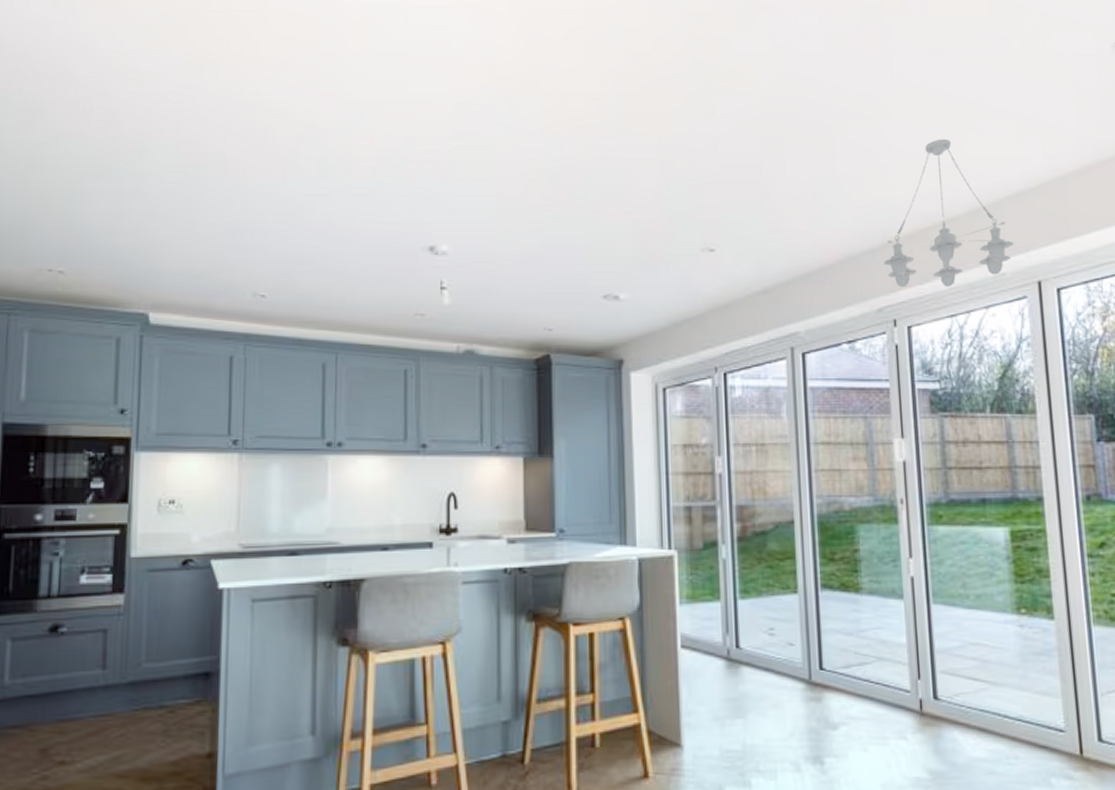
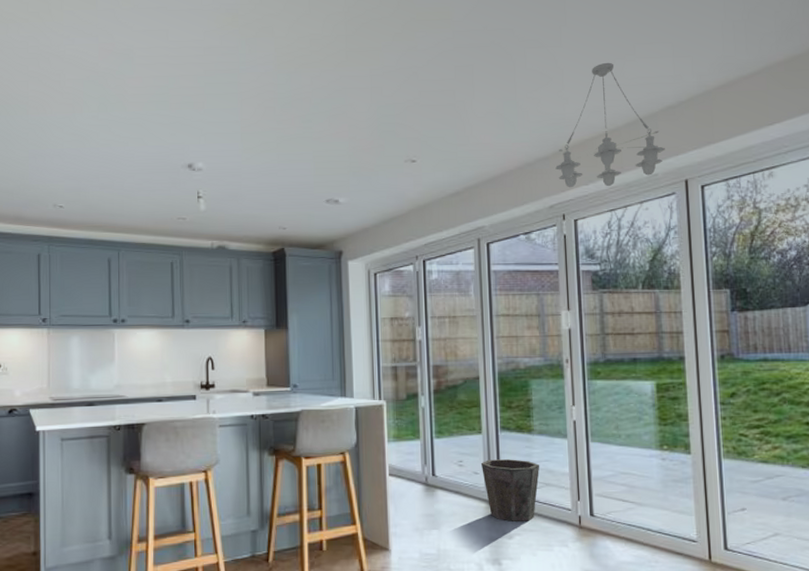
waste bin: none [796,626,871,707] -> present [480,459,540,522]

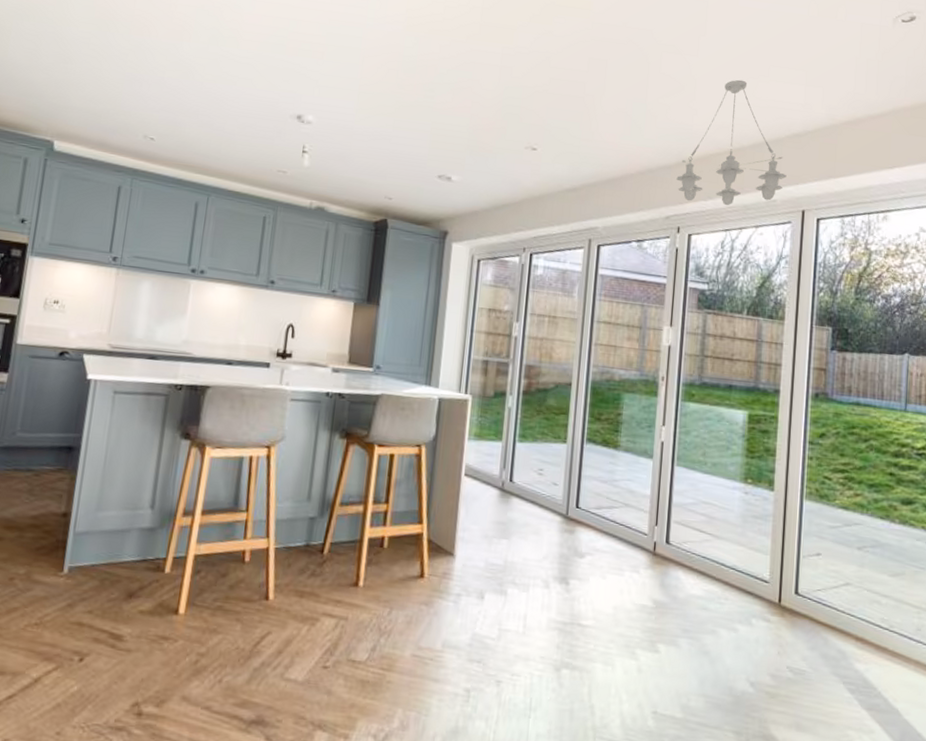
waste bin: present [480,459,540,522] -> none [561,471,622,542]

